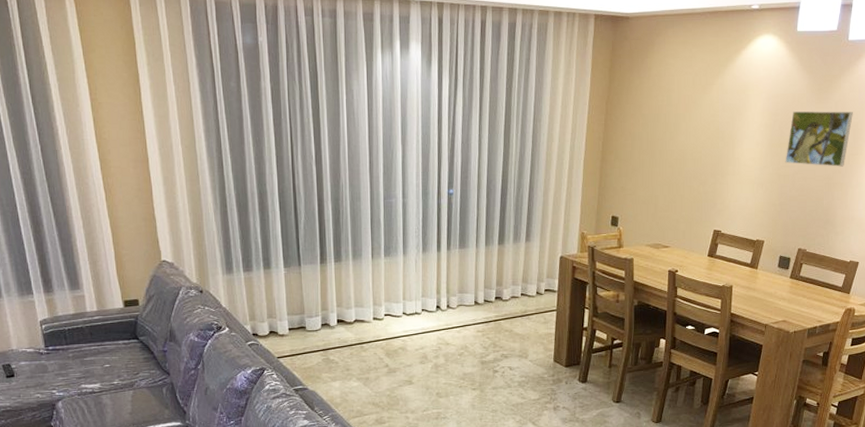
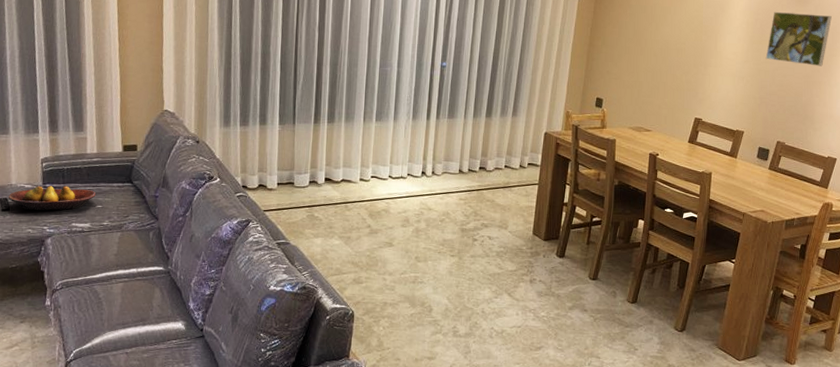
fruit bowl: none [10,347,102,375] -> present [8,185,96,211]

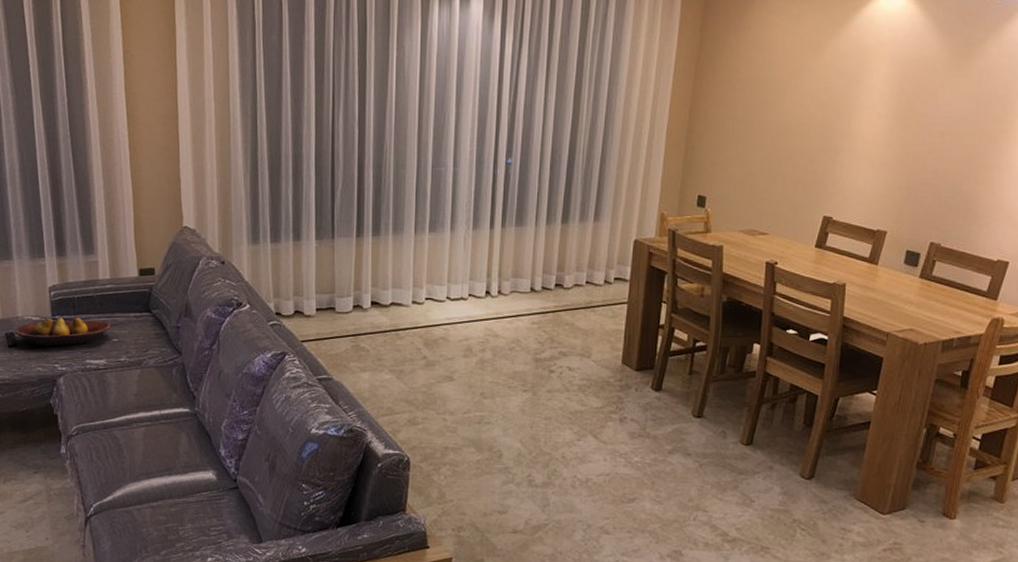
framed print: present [765,12,832,67] -> none [914,79,1002,146]

